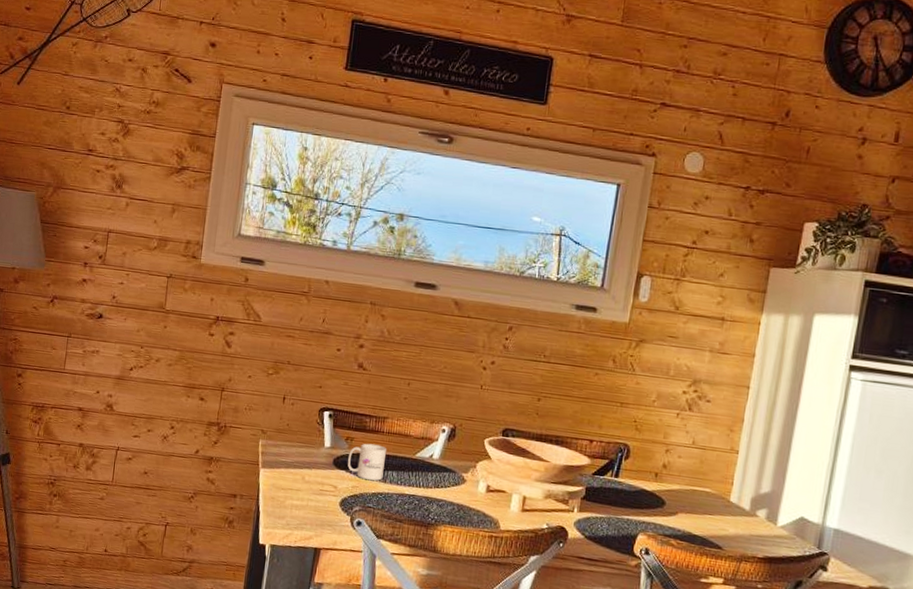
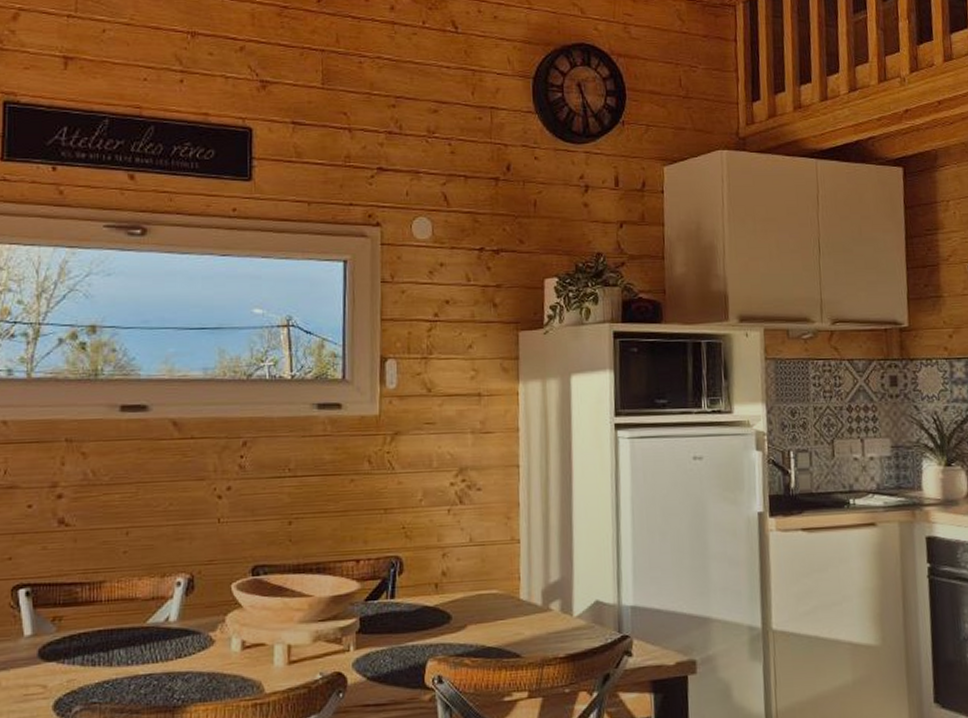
mug: present [347,443,387,481] -> none [57,618,109,668]

